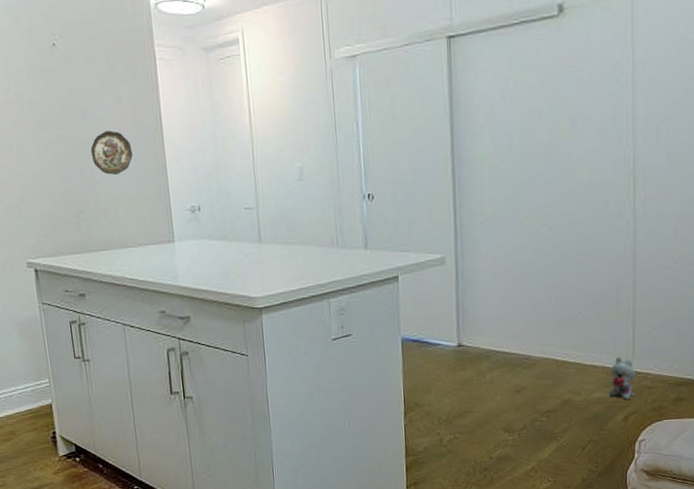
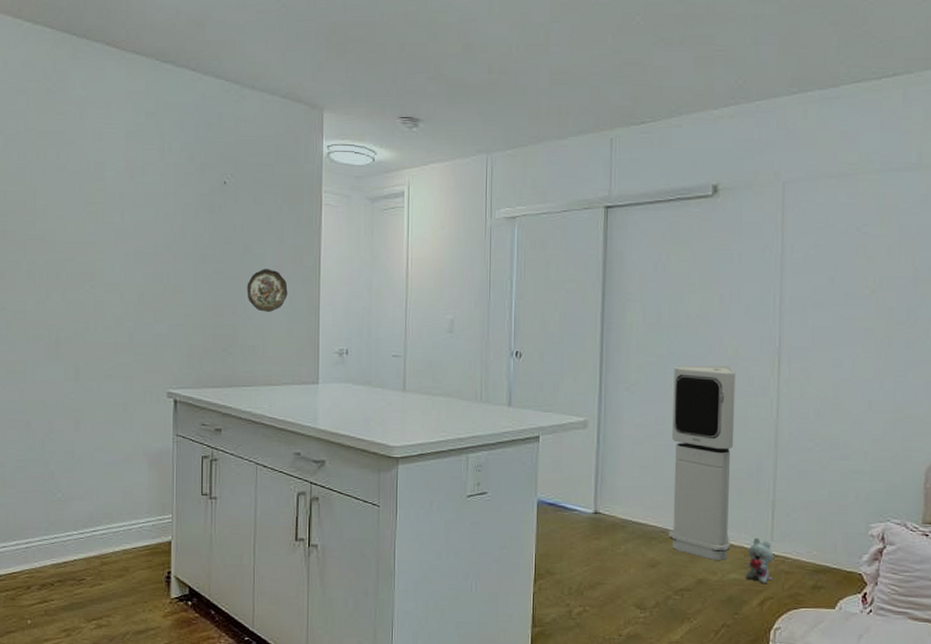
air purifier: none [528,191,593,382] -> present [669,365,736,560]

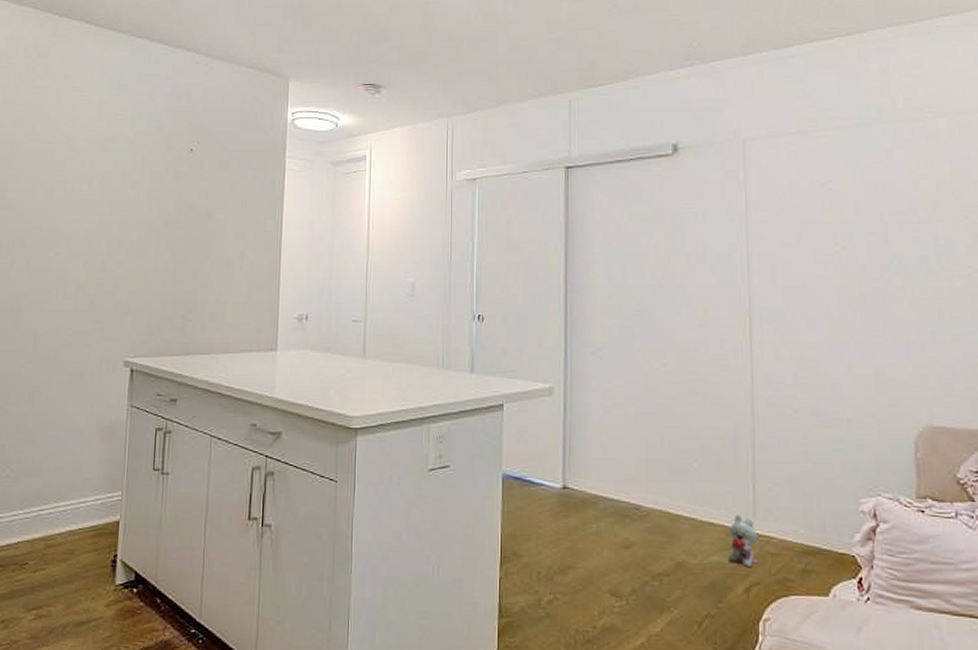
decorative plate: present [247,269,288,312] -> none [208,234,249,277]
air purifier: present [669,365,736,560] -> none [641,327,710,541]

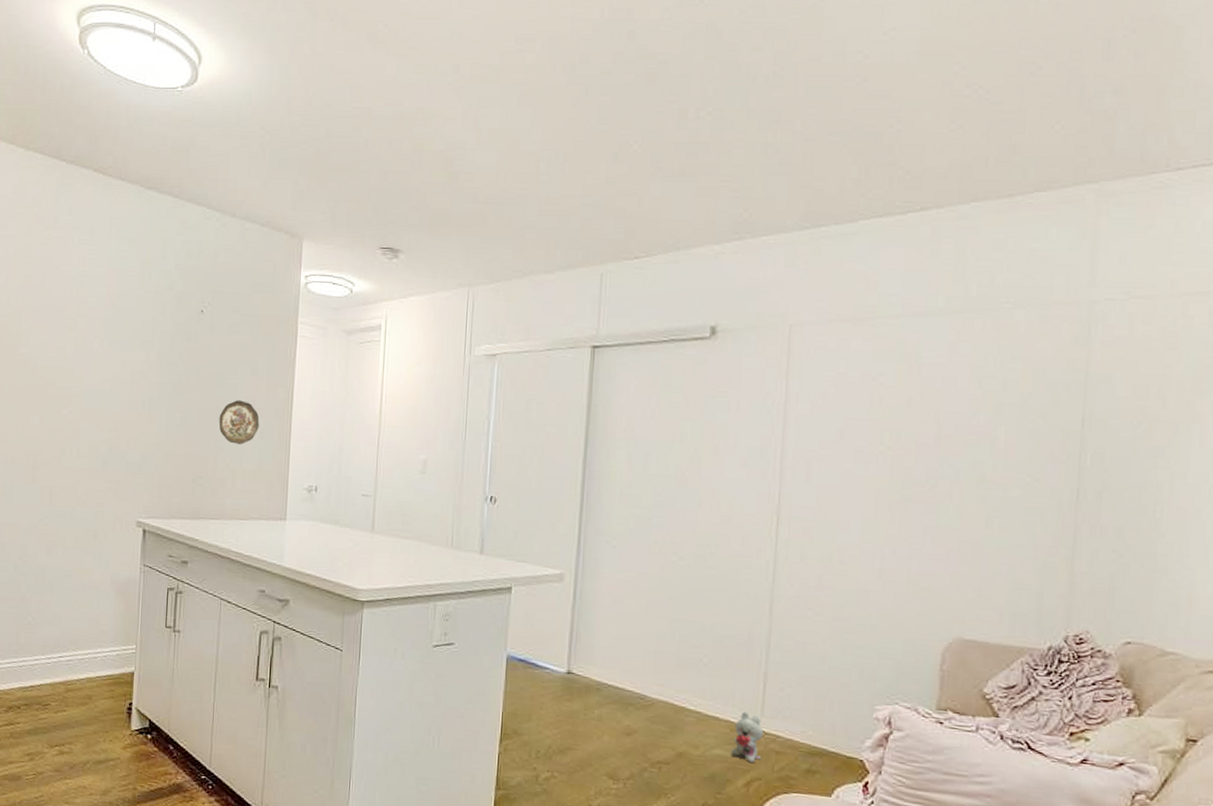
decorative plate: none [208,234,249,277] -> present [218,400,260,444]

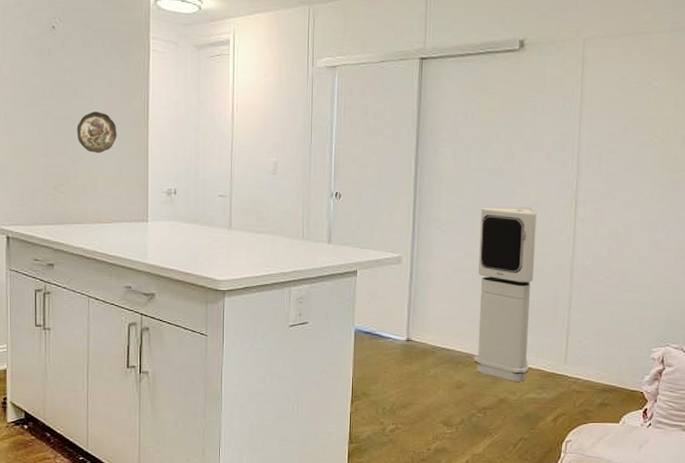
air purifier: none [647,520,728,734] -> present [474,206,537,382]
plush toy: present [730,711,764,764] -> none [541,361,567,403]

